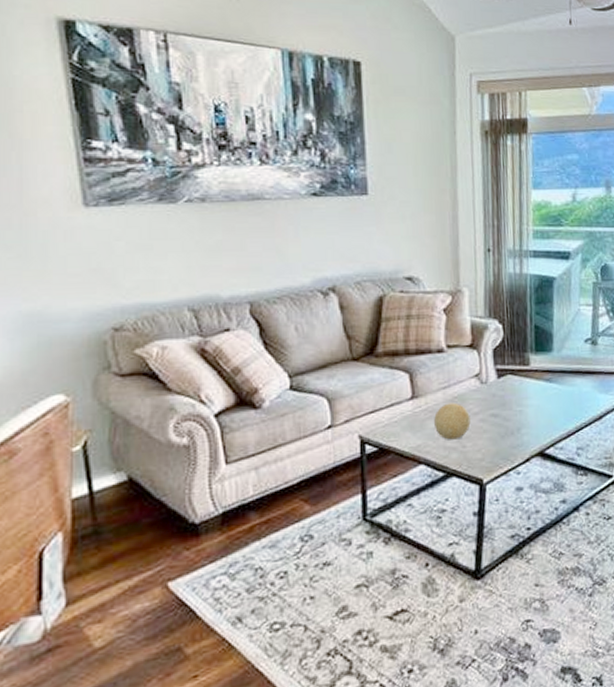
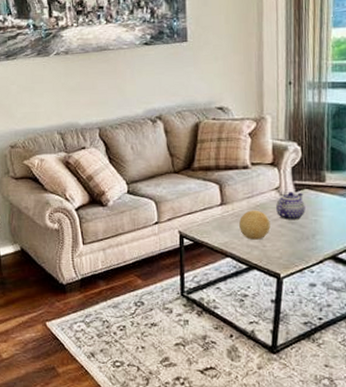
teapot: none [476,378,509,414] -> present [276,192,305,221]

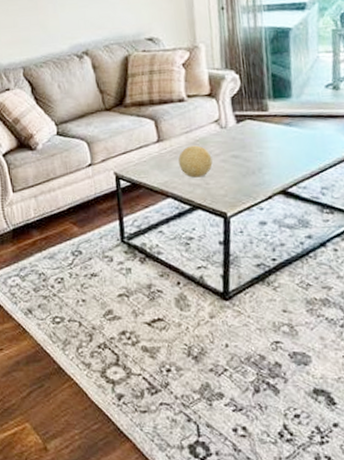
teapot: present [276,192,305,221] -> none [217,123,249,155]

